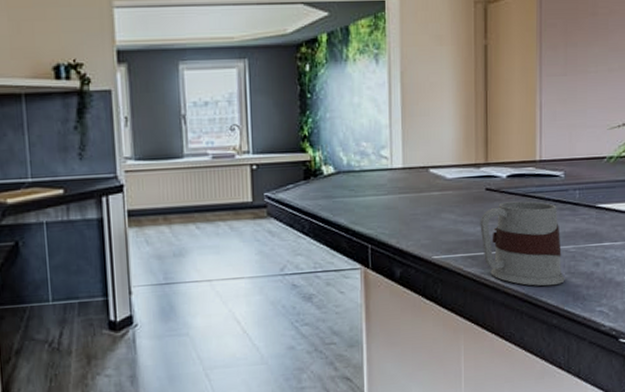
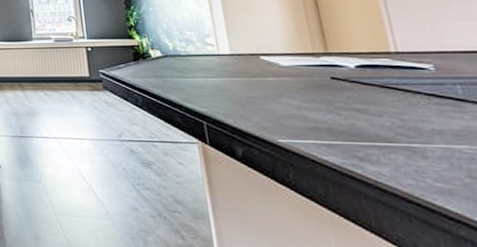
mug: present [480,201,565,286] -> none [329,92,466,189]

